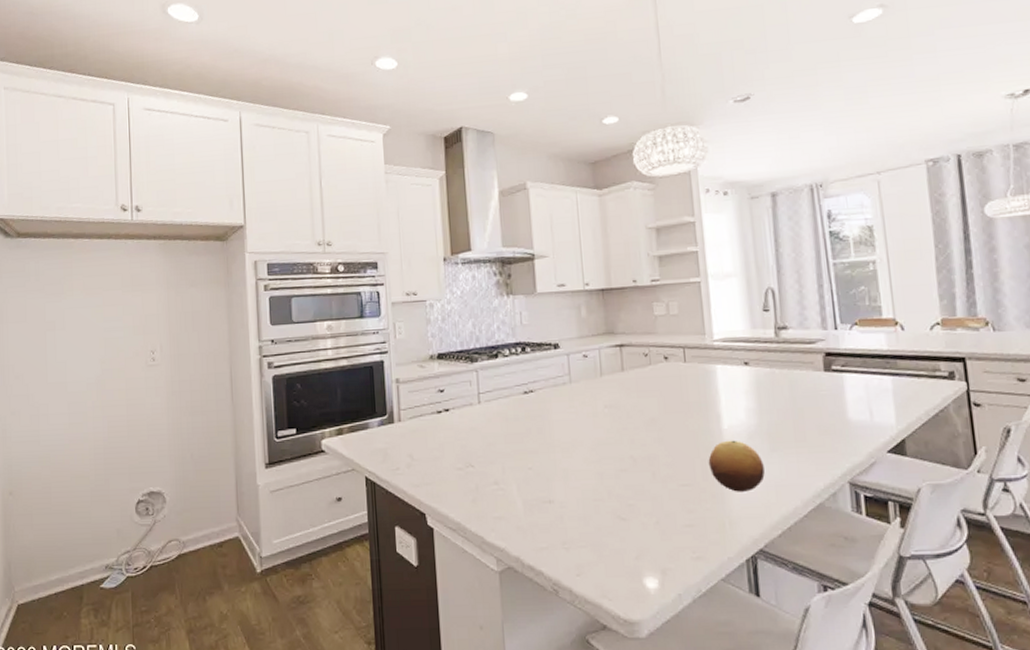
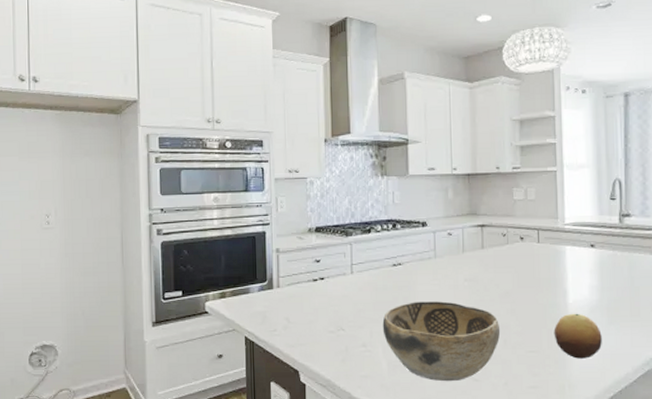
decorative bowl: none [515,431,648,522] -> present [382,301,501,382]

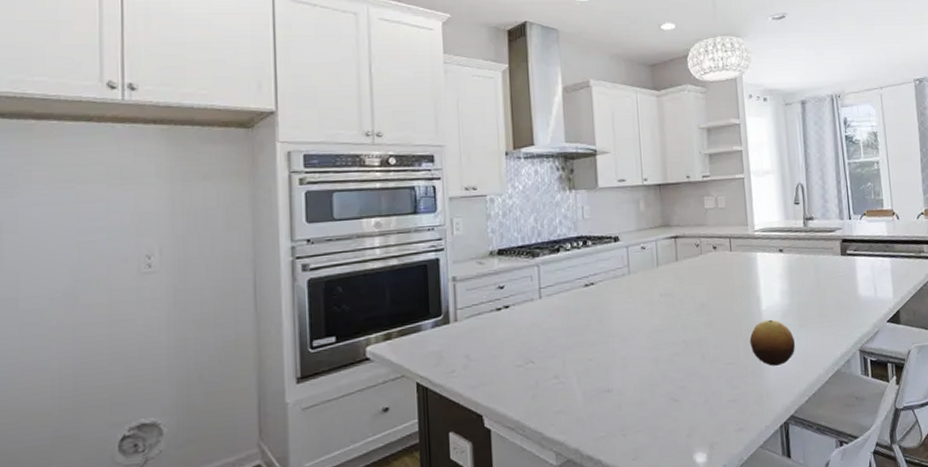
decorative bowl: present [382,301,501,382] -> none [575,319,699,407]

